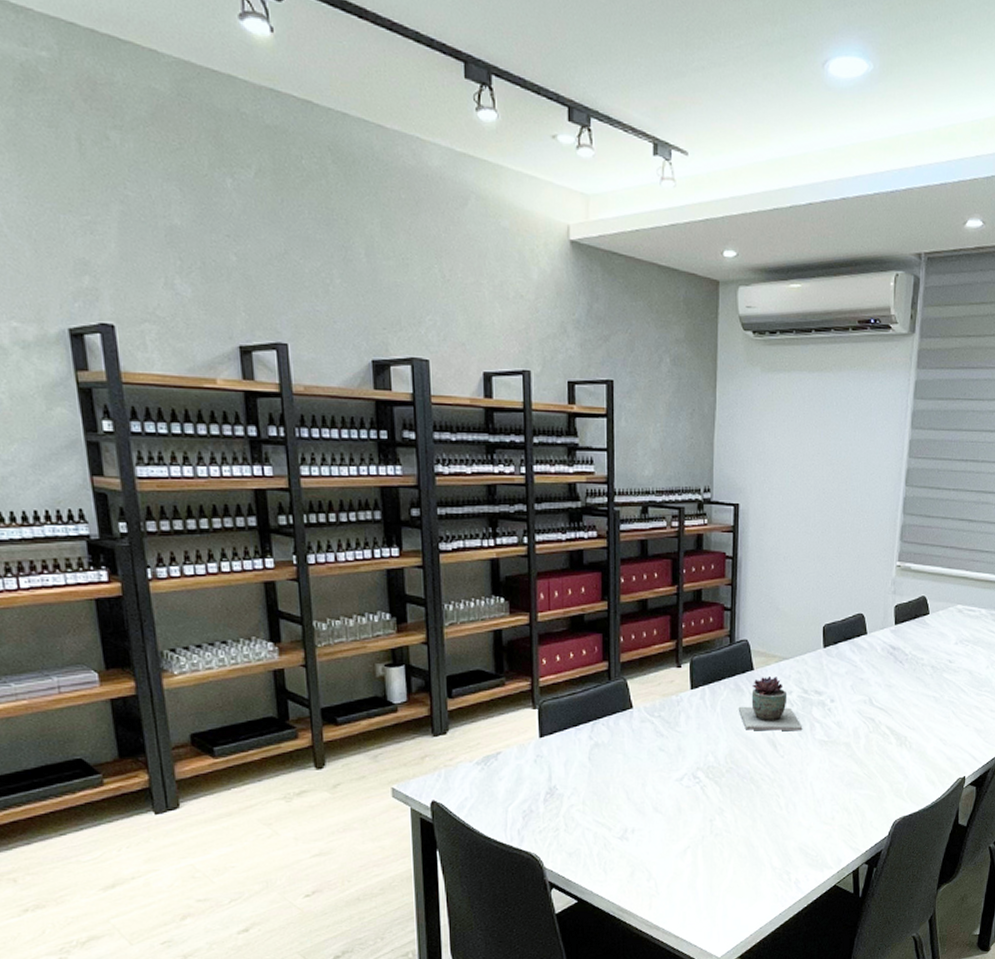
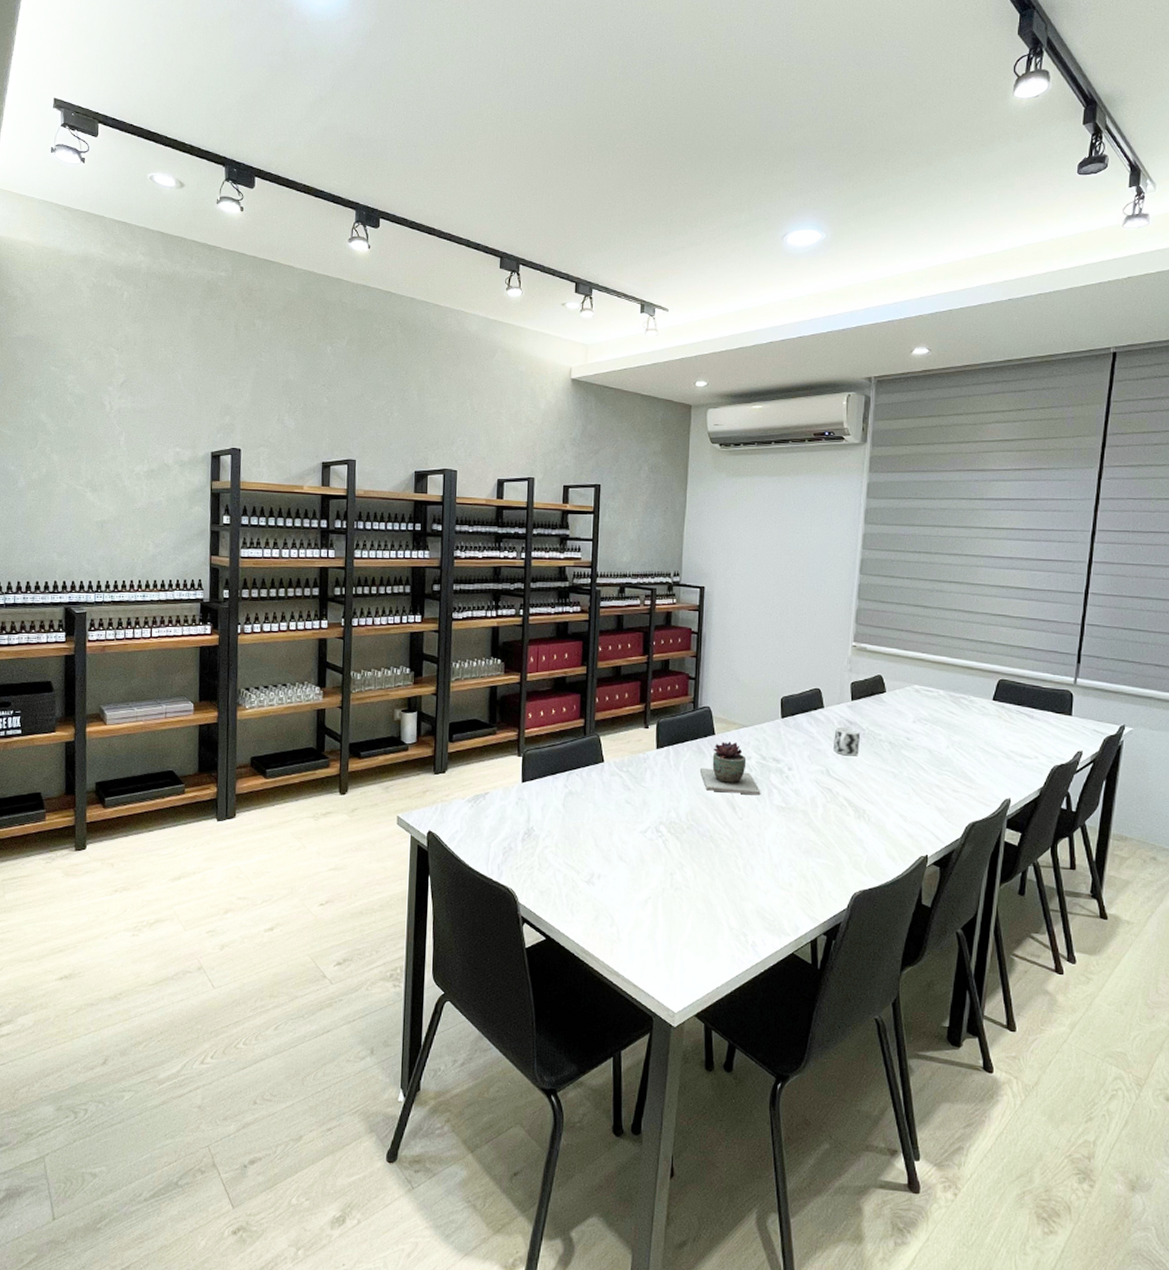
cup: none [877,653,904,683] -> present [834,726,861,756]

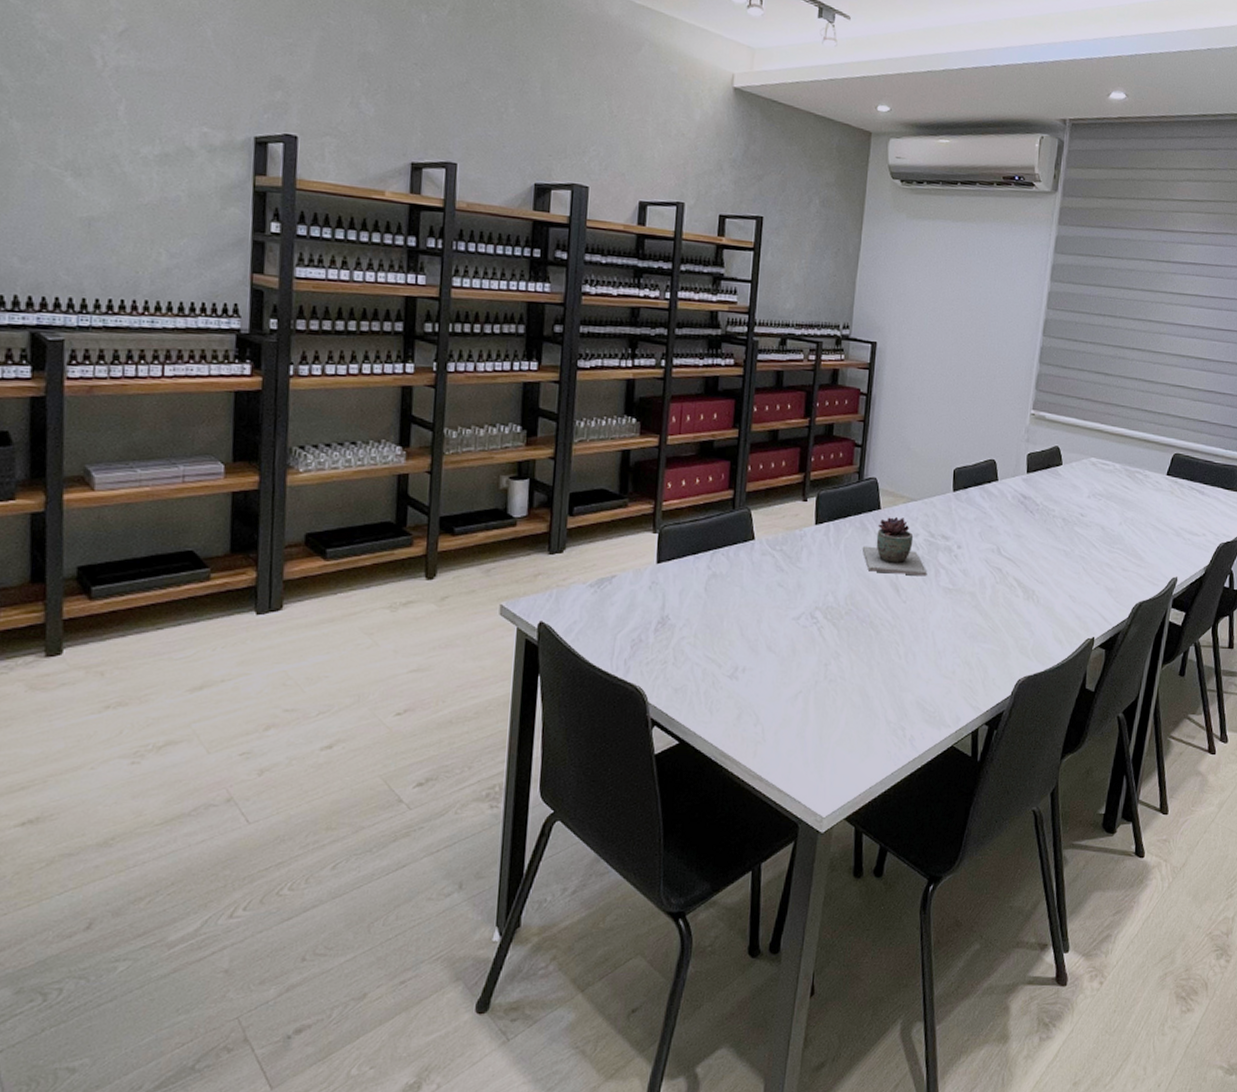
cup: present [834,726,861,756] -> none [1006,501,1035,533]

